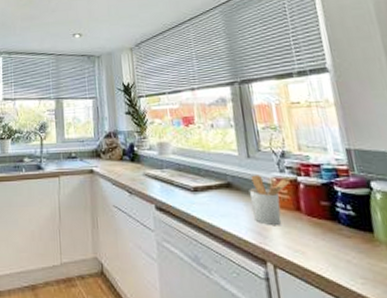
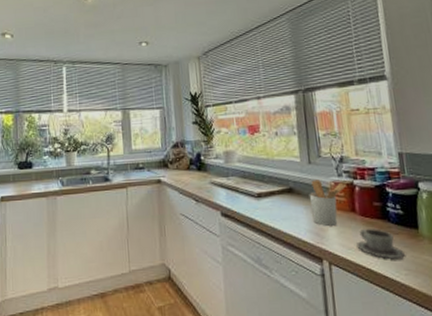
cup: none [303,230,362,266] -> present [356,229,406,260]

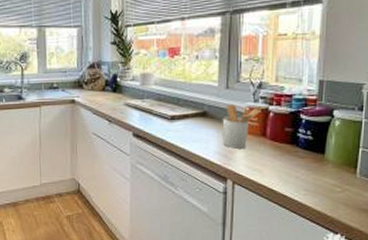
cup: present [356,229,406,260] -> none [262,153,308,181]

